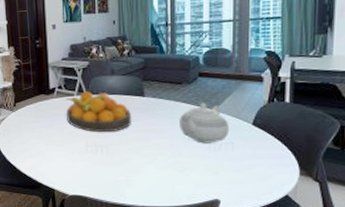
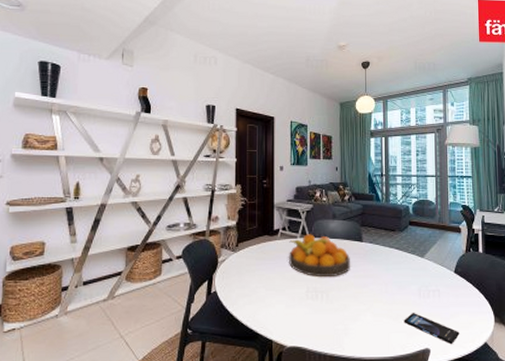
teapot: present [179,102,230,144] -> none [393,250,436,290]
smartphone: none [191,165,256,195] -> present [404,313,460,344]

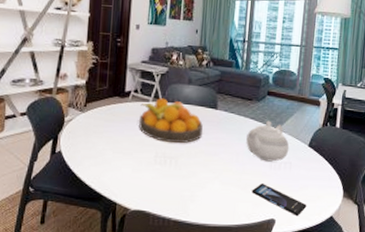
teapot: none [393,250,436,290] -> present [246,120,290,162]

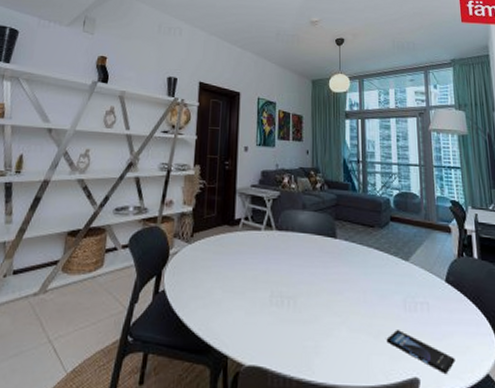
fruit bowl: present [138,98,203,143] -> none [250,226,322,279]
teapot: present [246,120,290,162] -> none [373,251,424,302]

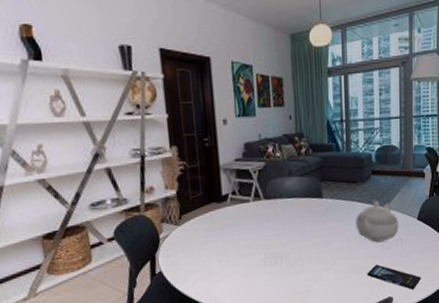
teapot: none [373,251,424,302] -> present [356,200,399,242]

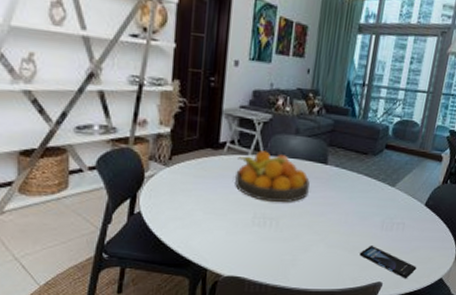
fruit bowl: none [241,195,310,242] -> present [234,150,310,202]
teapot: present [356,200,399,242] -> none [357,177,405,222]

